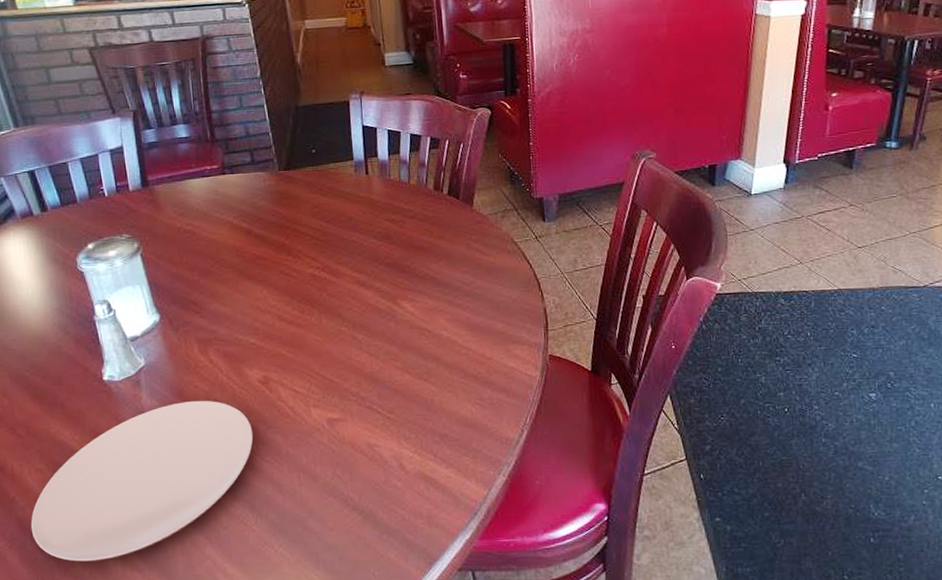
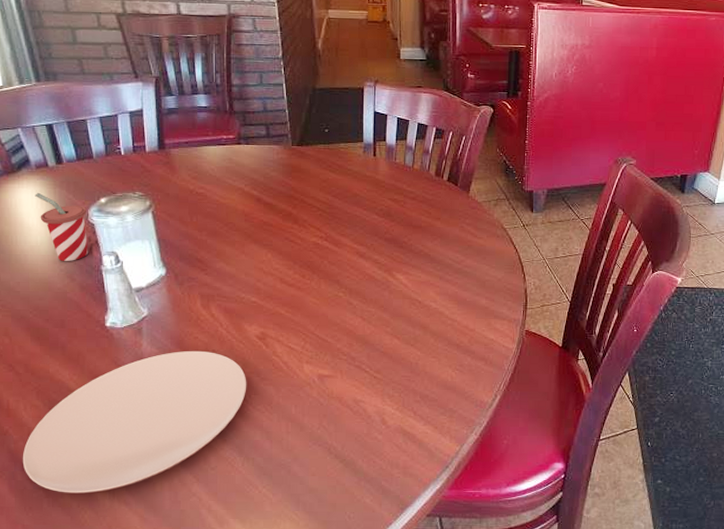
beverage cup: none [22,243,81,314] -> present [35,192,89,261]

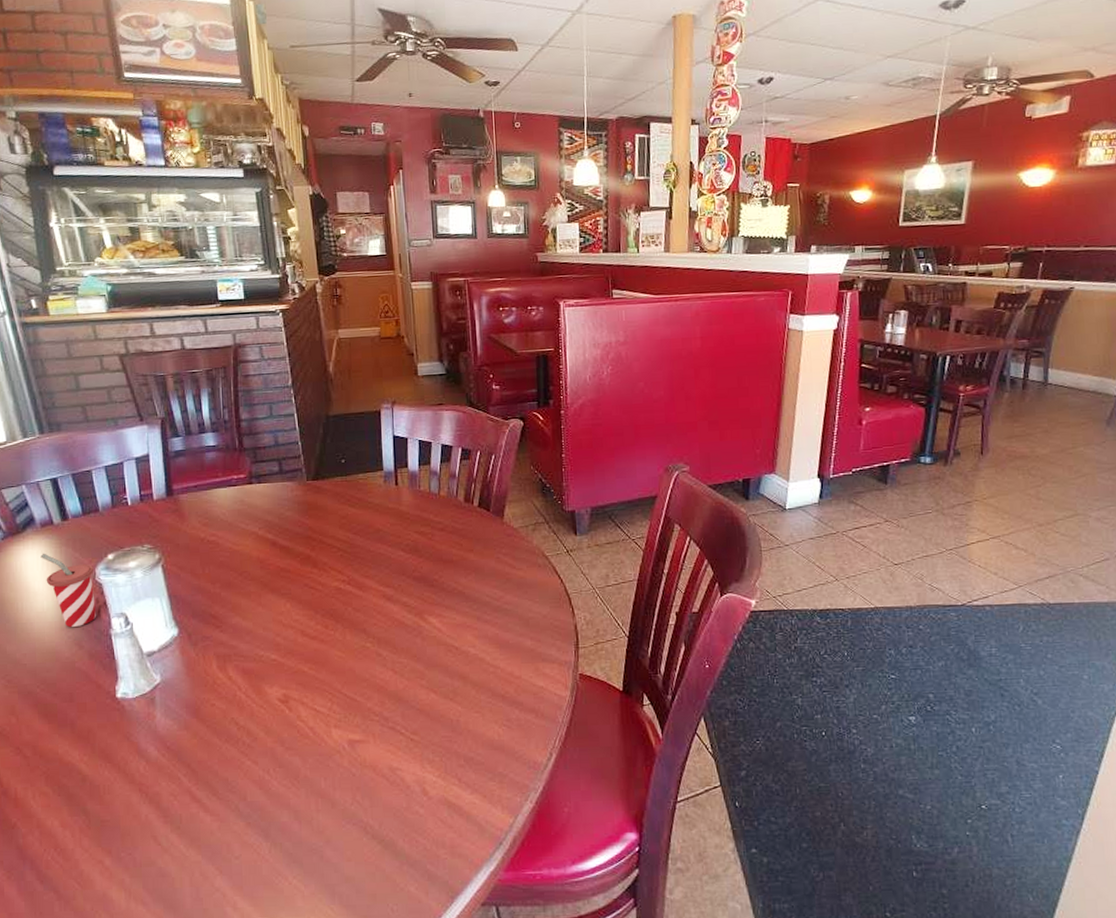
plate: present [22,350,247,494] -> none [31,719,271,894]

